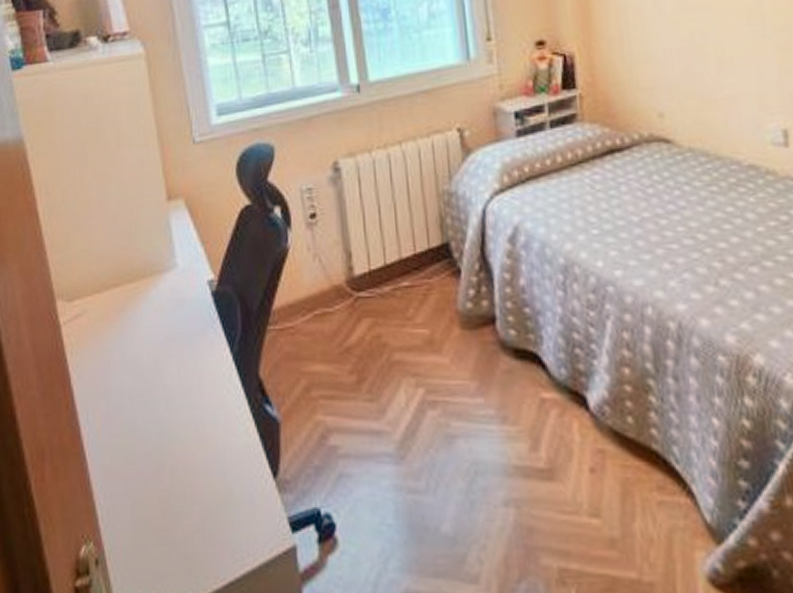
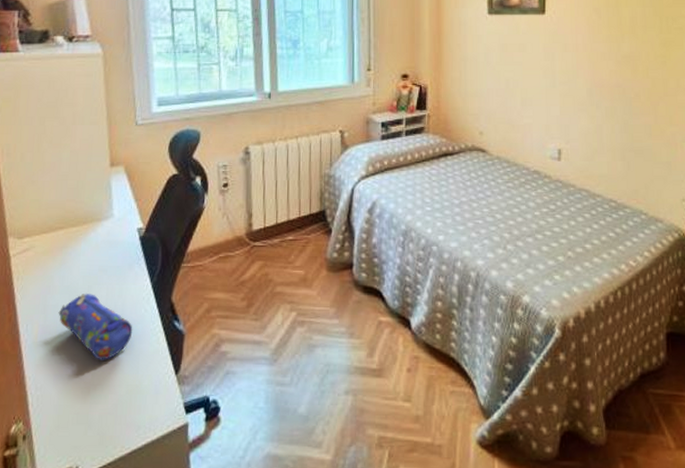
pencil case: none [122,370,215,460] -> present [58,294,133,360]

